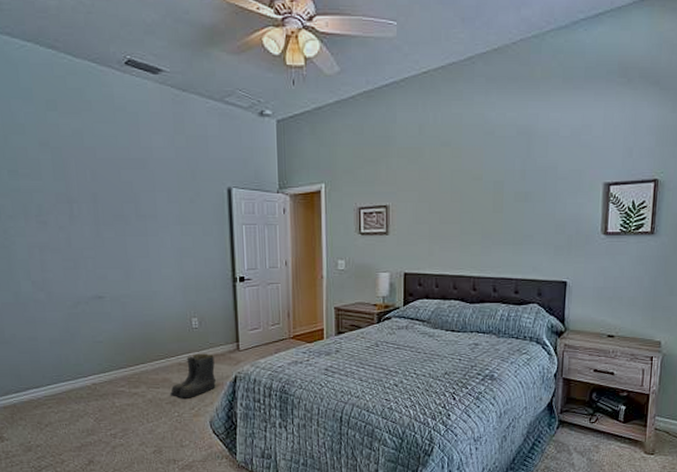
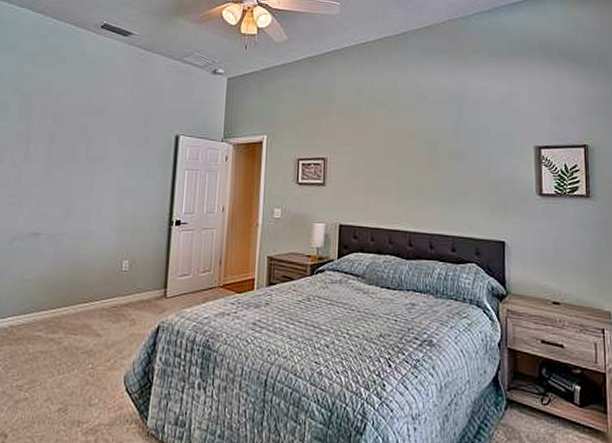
boots: present [170,353,216,397] -> none [88,298,139,347]

